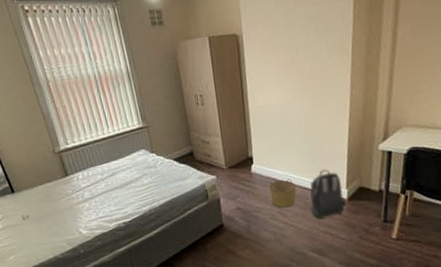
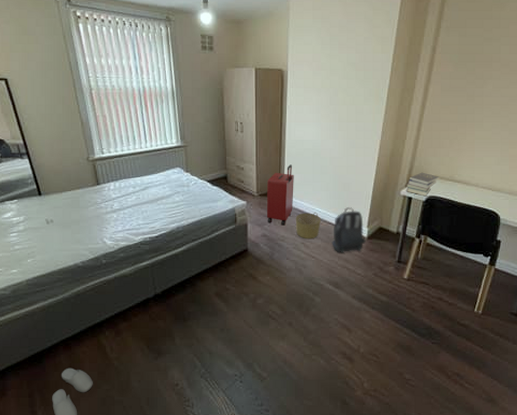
suitcase: none [235,132,265,197] -> present [266,164,294,226]
books: none [383,123,420,149] -> present [405,172,440,197]

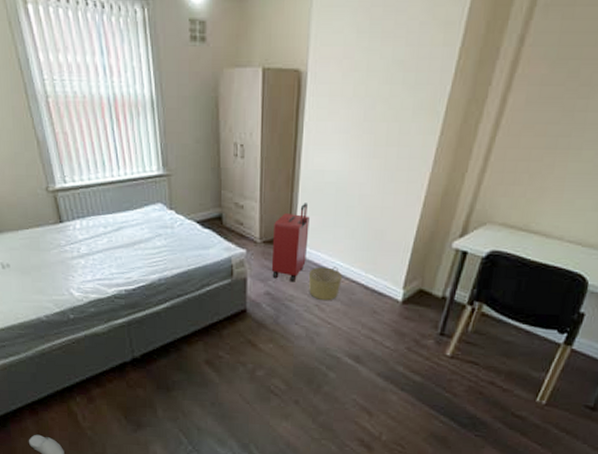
backpack: present [331,207,366,253] -> none [354,262,400,320]
books: present [405,172,440,197] -> none [460,218,509,251]

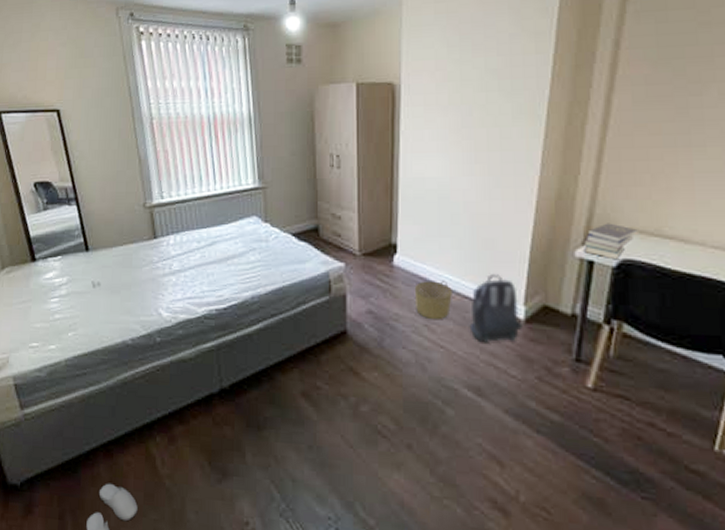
suitcase: present [271,203,310,282] -> none [372,212,412,299]
backpack: none [354,262,400,320] -> present [469,274,522,343]
books: none [460,218,509,251] -> present [582,223,638,260]

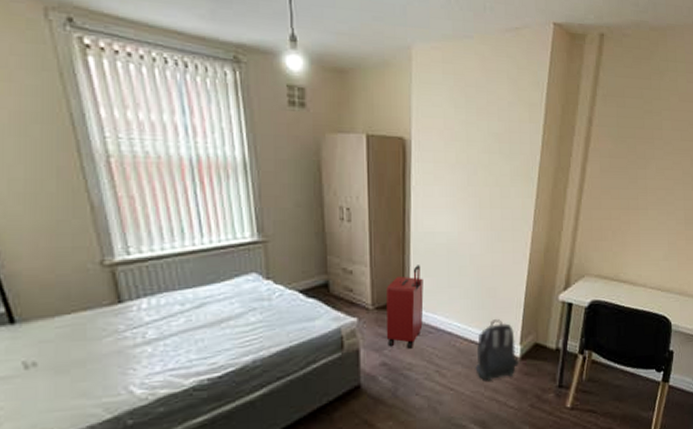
suitcase: none [372,212,412,299] -> present [386,265,424,349]
basket: present [414,280,452,320] -> none [426,327,461,366]
books: present [582,223,638,260] -> none [564,271,603,302]

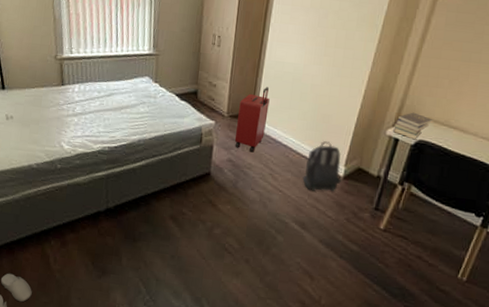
books: none [564,271,603,302] -> present [393,112,433,140]

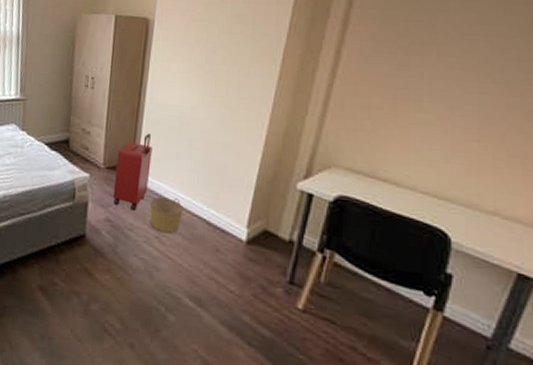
basket: none [265,141,294,171] -> present [149,197,183,234]
backpack: present [302,141,342,191] -> none [196,197,244,259]
books: present [393,112,433,140] -> none [304,161,355,196]

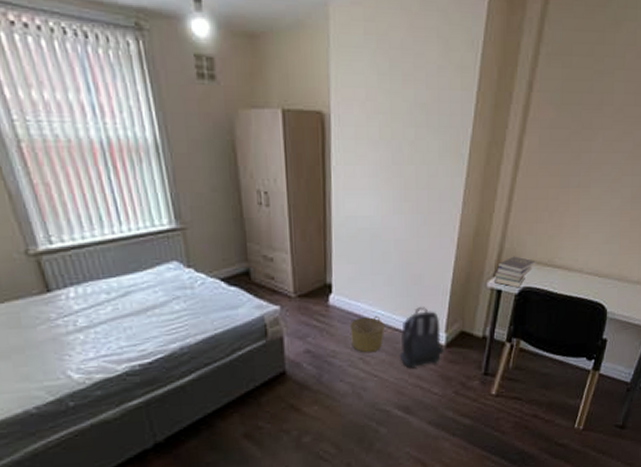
suitcase: present [112,133,153,211] -> none [308,251,347,337]
backpack: none [196,197,244,259] -> present [399,307,444,369]
books: none [304,161,355,196] -> present [493,256,536,288]

